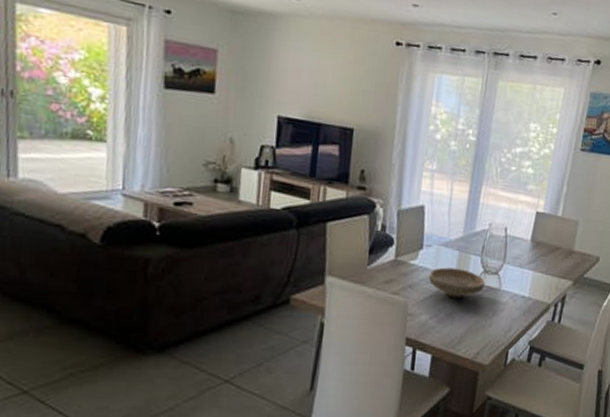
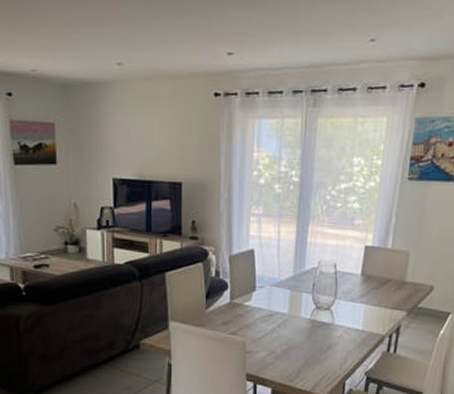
bowl: present [428,267,485,299] -> none [263,306,318,335]

